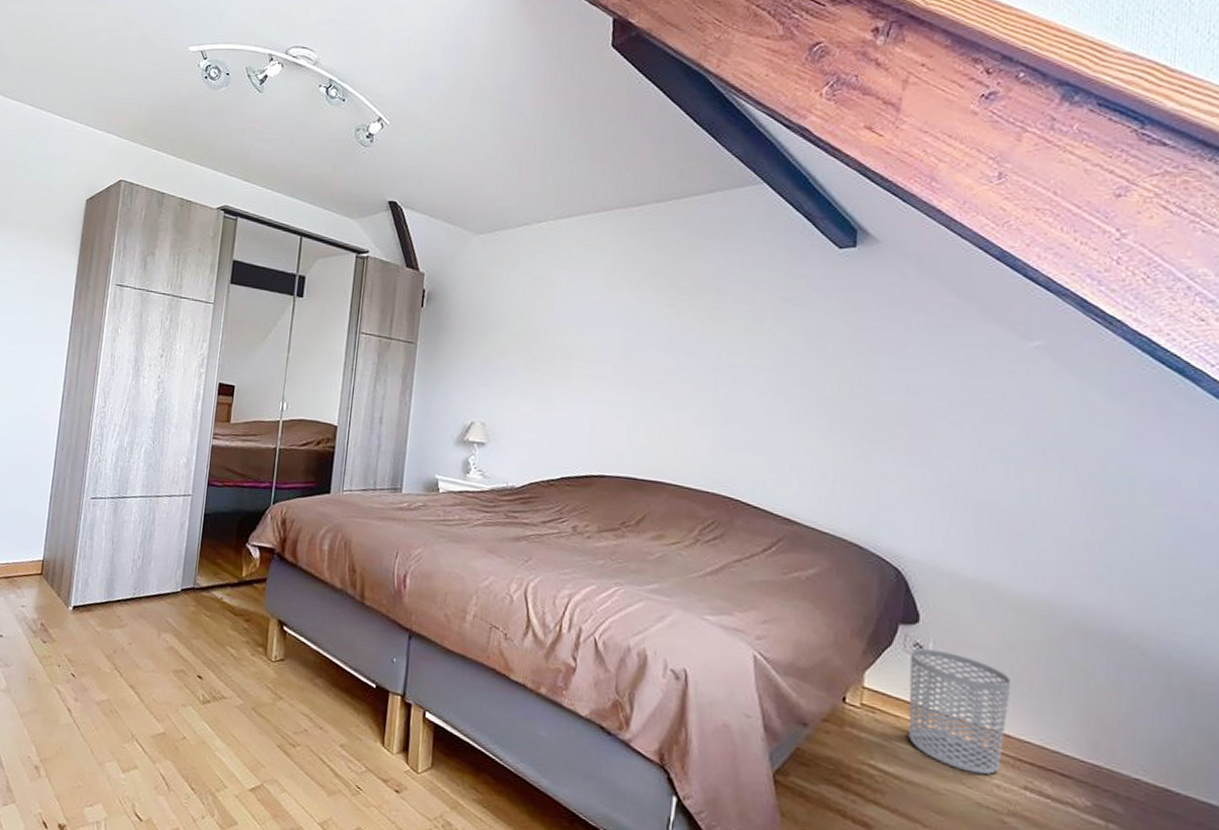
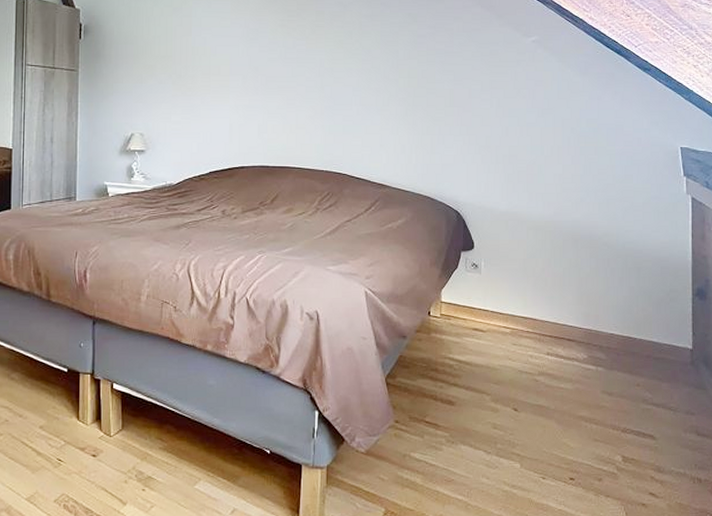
waste bin: present [908,648,1010,775] -> none [470,267,534,350]

